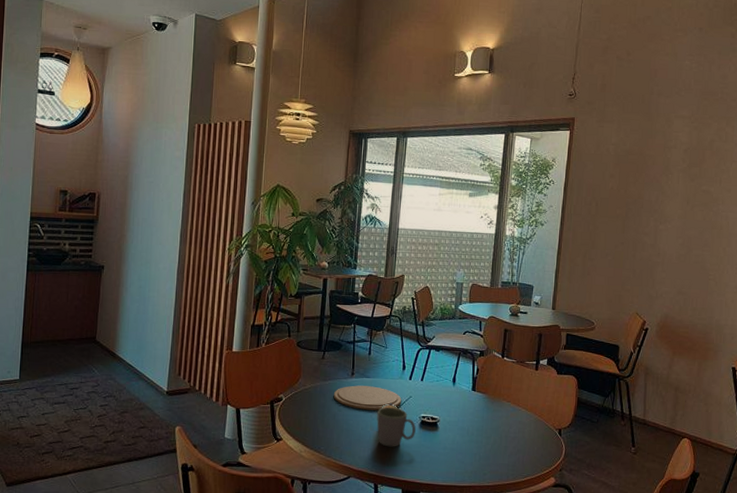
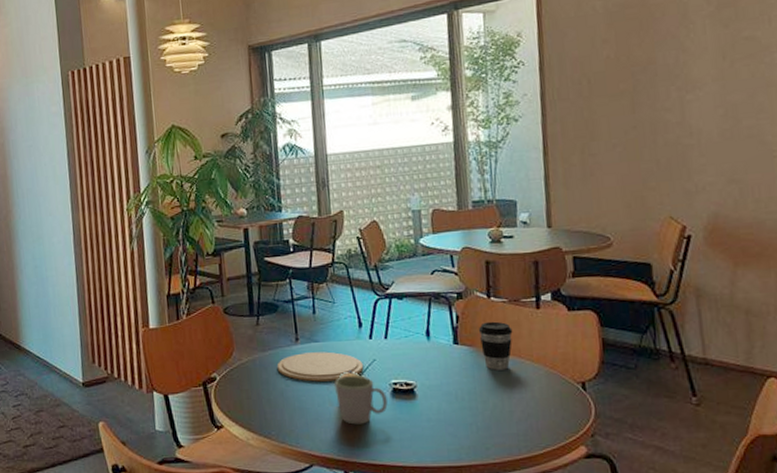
coffee cup: none [491,376,516,414] -> present [478,321,513,370]

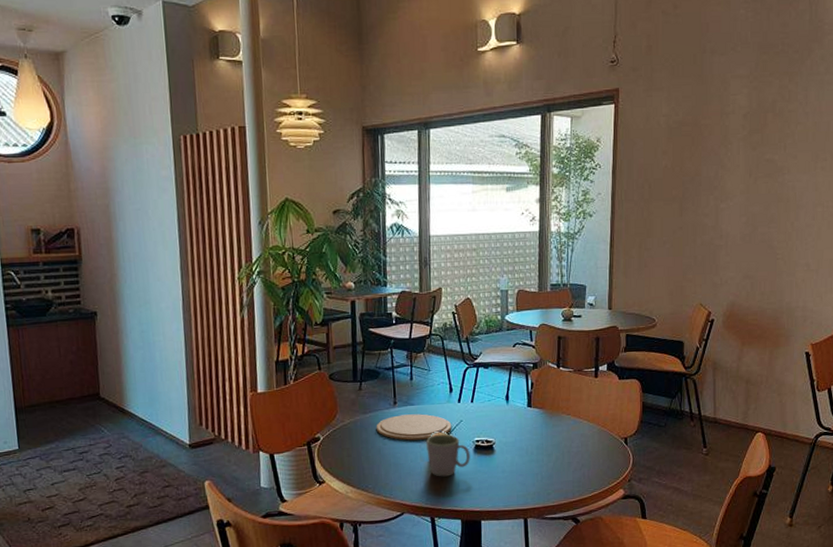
coffee cup: present [478,321,513,370] -> none [548,388,575,429]

